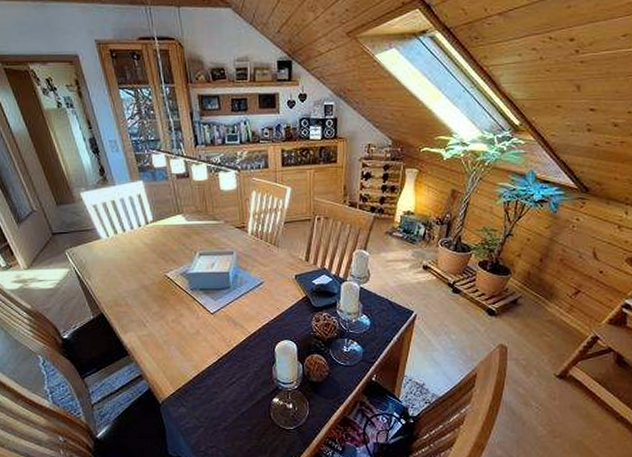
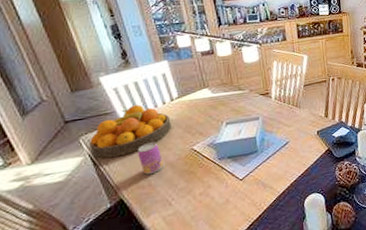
fruit bowl: none [73,224,146,273] -> present [88,104,171,158]
beverage can: none [115,264,139,295] -> present [137,142,163,175]

